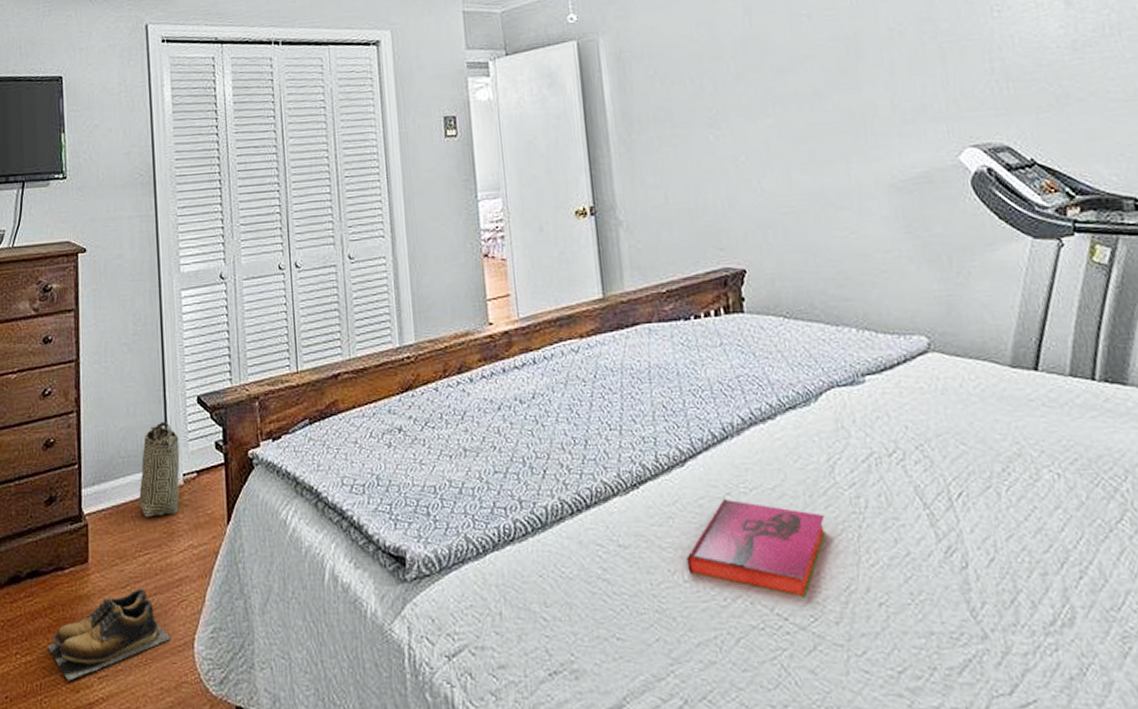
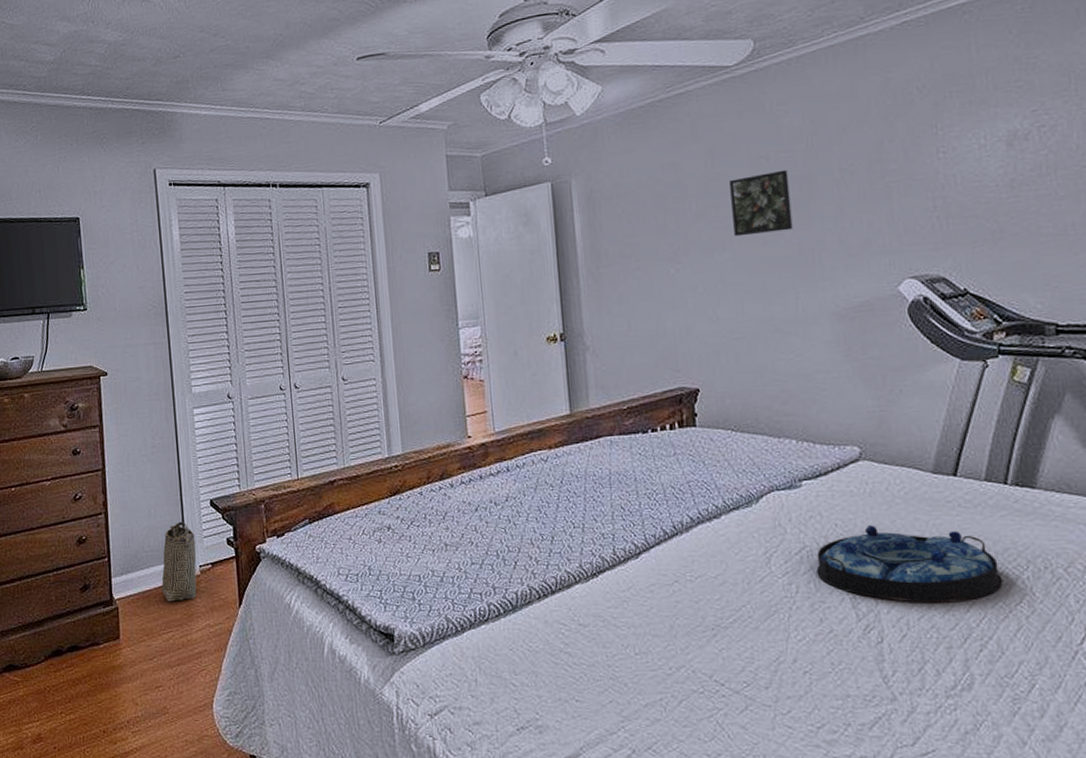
shoes: present [48,588,171,681] -> none [88,660,193,735]
hardback book: present [686,498,827,598] -> none [638,585,761,667]
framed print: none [769,28,841,101] -> present [729,169,793,237]
serving tray: none [886,428,1100,520] -> present [816,525,1003,603]

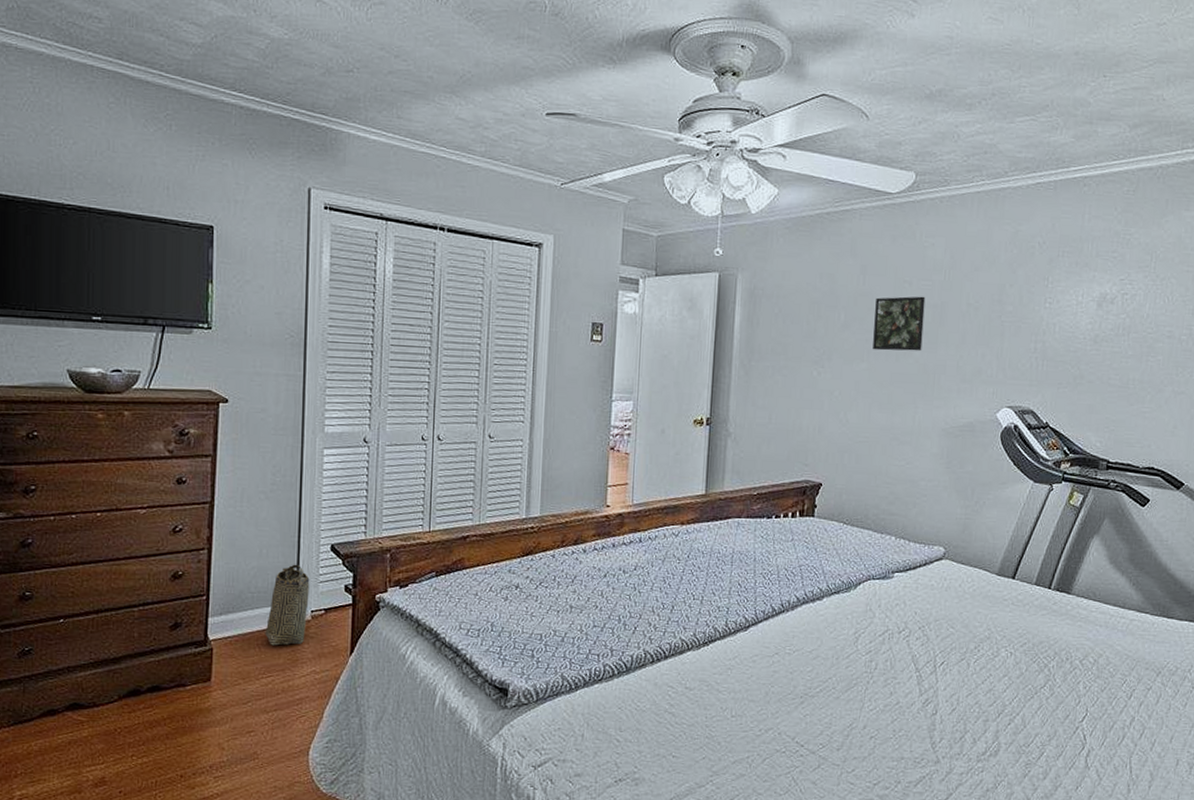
serving tray: present [816,525,1003,603] -> none [894,615,1035,684]

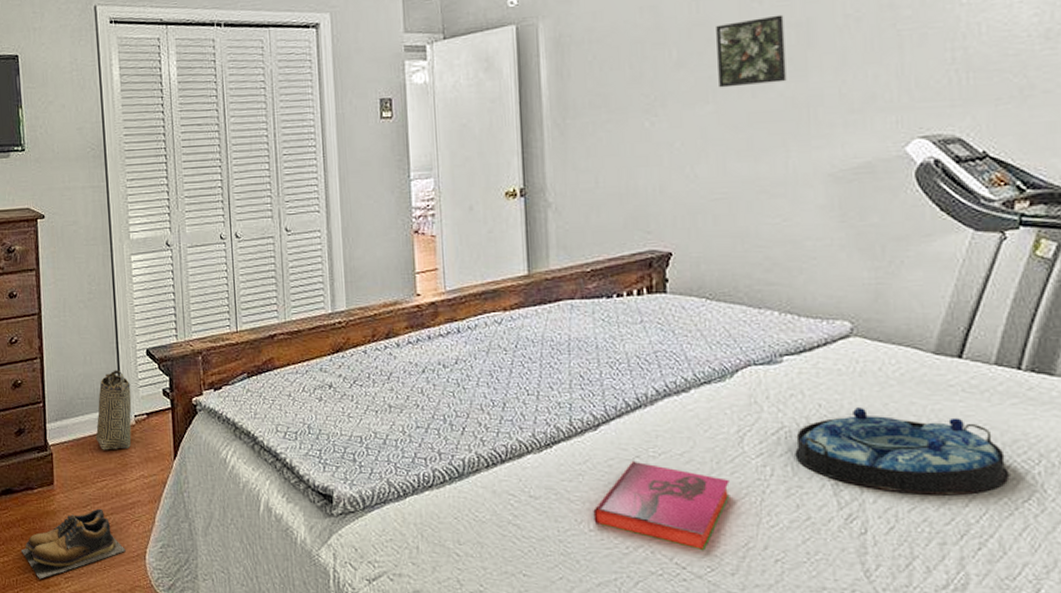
shoes: none [165,705,287,780] -> present [22,508,126,579]
hardback book: none [736,657,844,731] -> present [593,460,730,551]
serving tray: none [894,615,1035,684] -> present [795,407,1010,496]

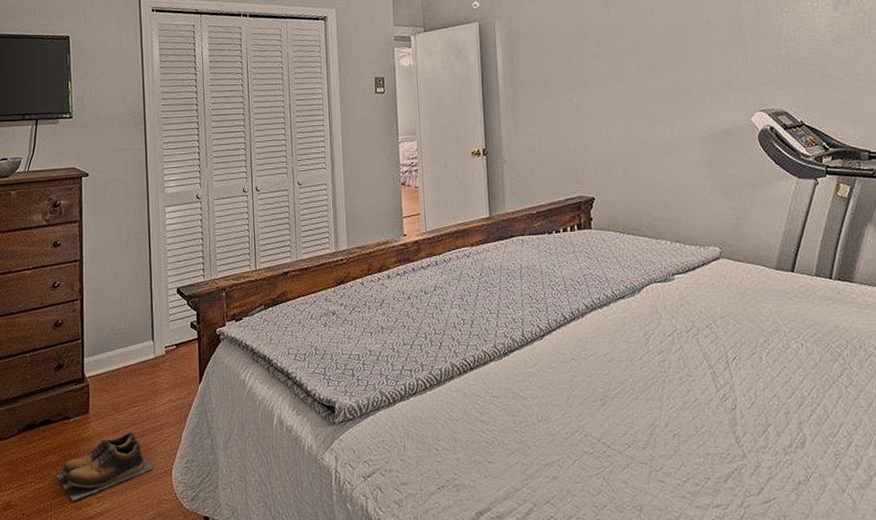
basket: present [95,370,132,450] -> none [129,307,163,379]
hardback book: present [593,460,730,551] -> none [541,362,641,432]
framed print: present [716,14,787,88] -> none [622,20,671,73]
serving tray: present [795,407,1010,496] -> none [685,312,829,376]

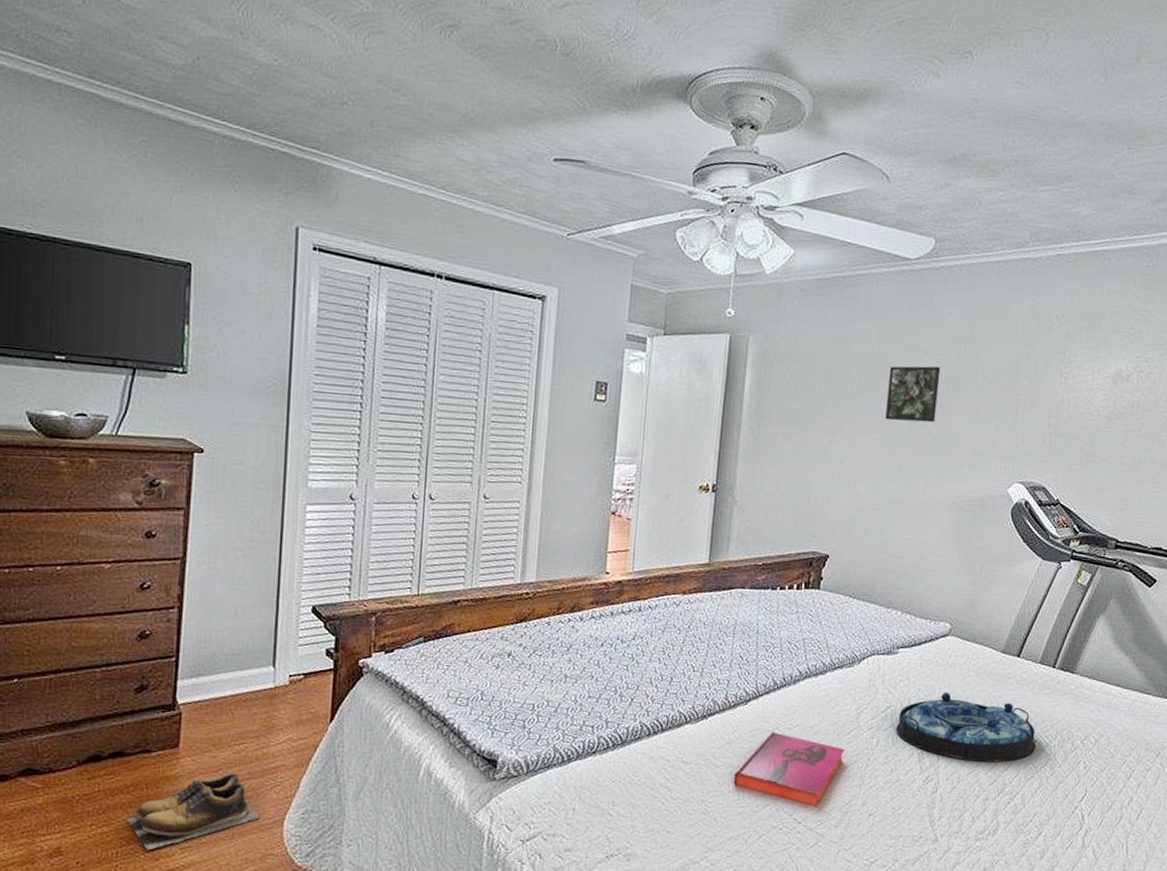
hardback book: none [541,362,641,432] -> present [733,731,845,808]
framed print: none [622,20,671,73] -> present [885,366,941,423]
serving tray: none [685,312,829,376] -> present [896,692,1036,763]

